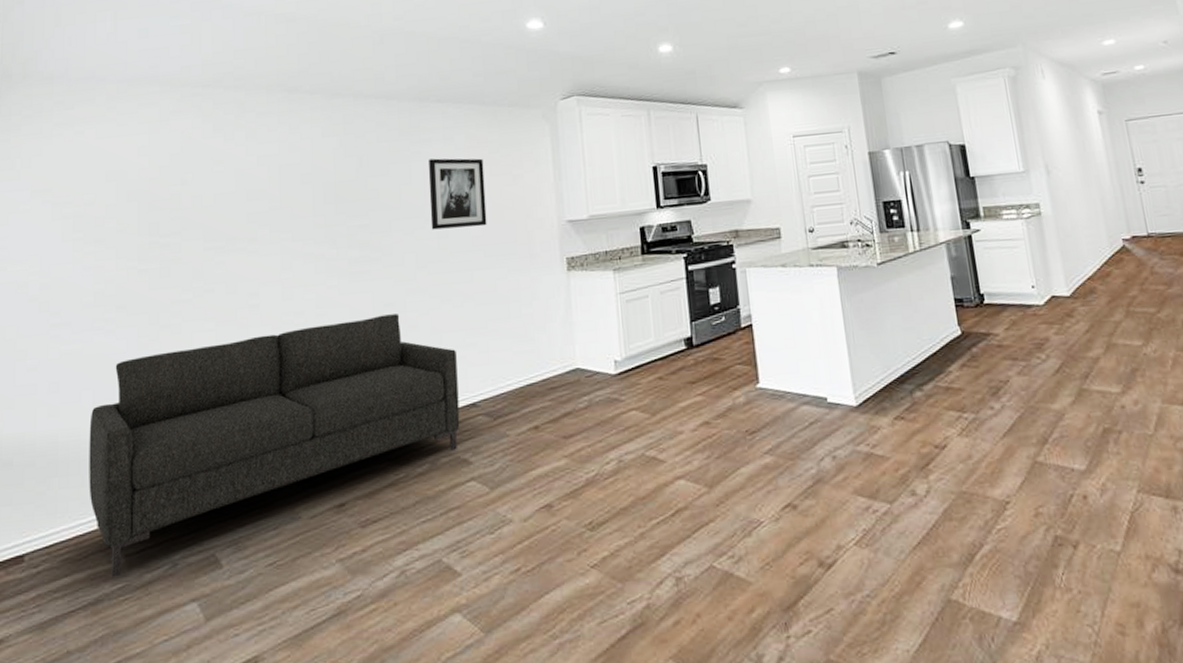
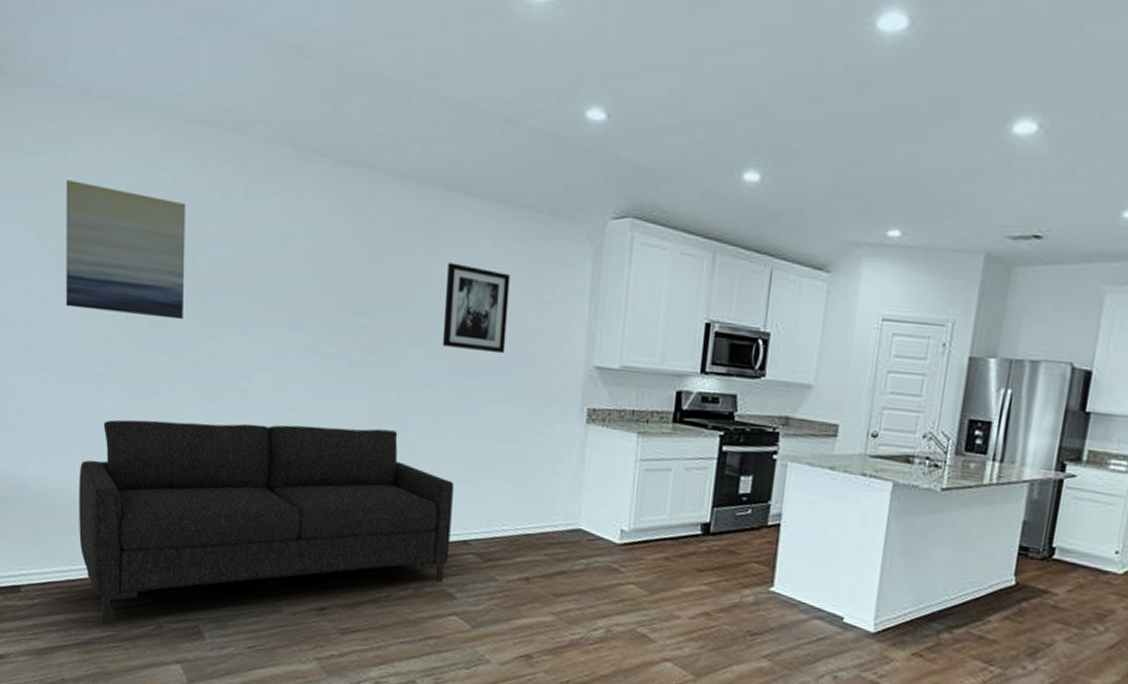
wall art: none [80,152,193,263] -> present [65,180,186,320]

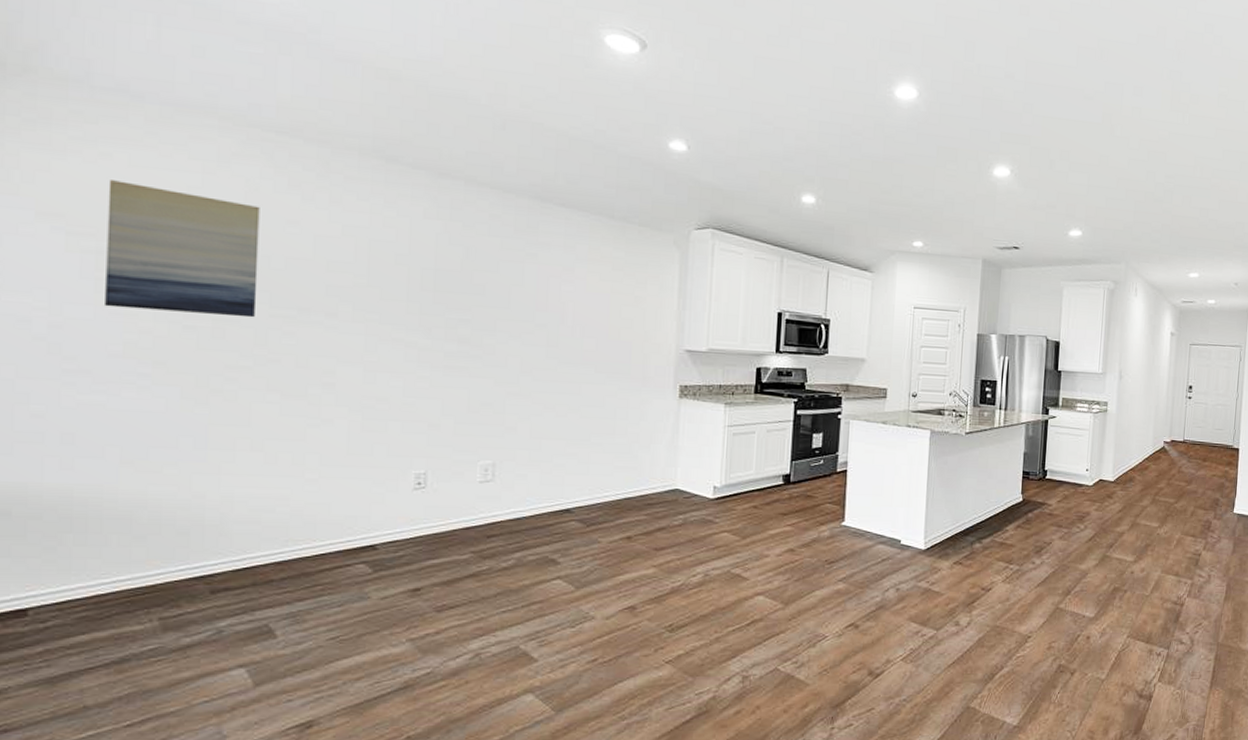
sofa: present [79,419,454,625] -> none [113,413,555,639]
wall art: present [442,263,511,354] -> none [540,264,605,342]

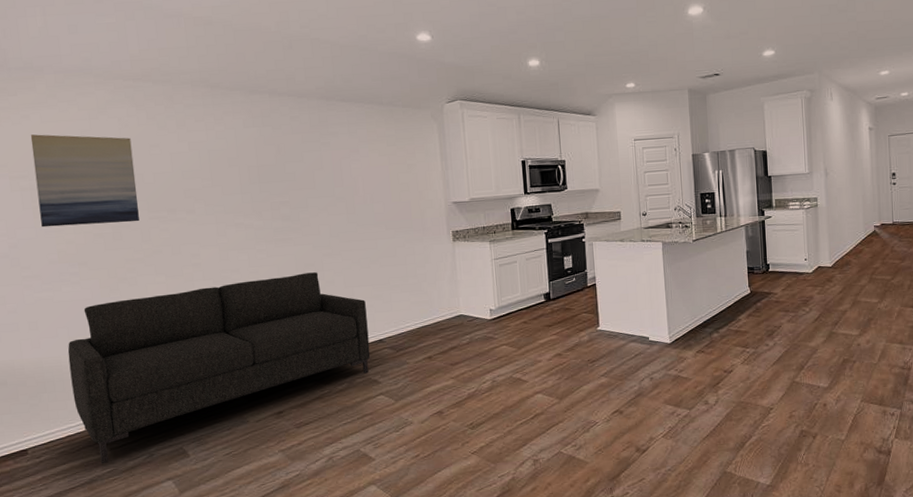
sofa: none [113,413,555,639] -> present [68,272,371,464]

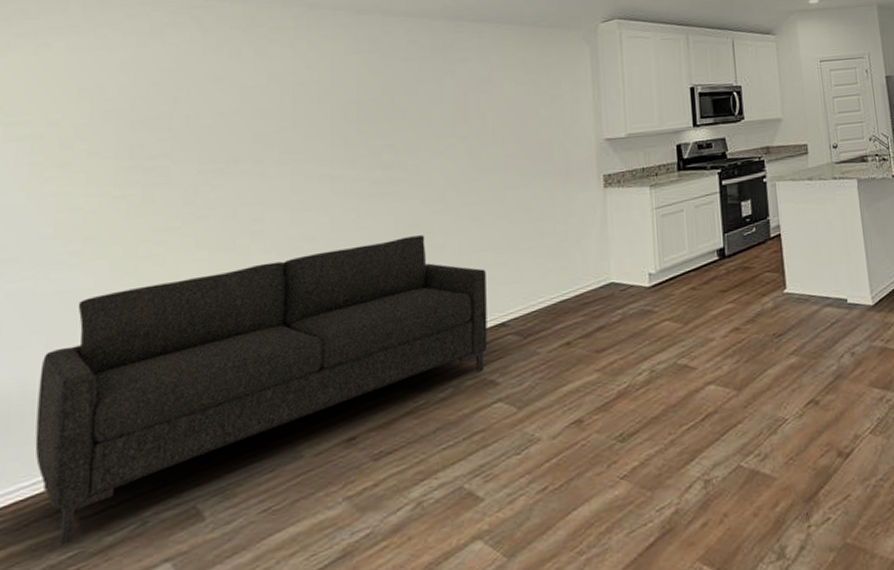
wall art: present [30,134,139,228] -> none [38,66,190,190]

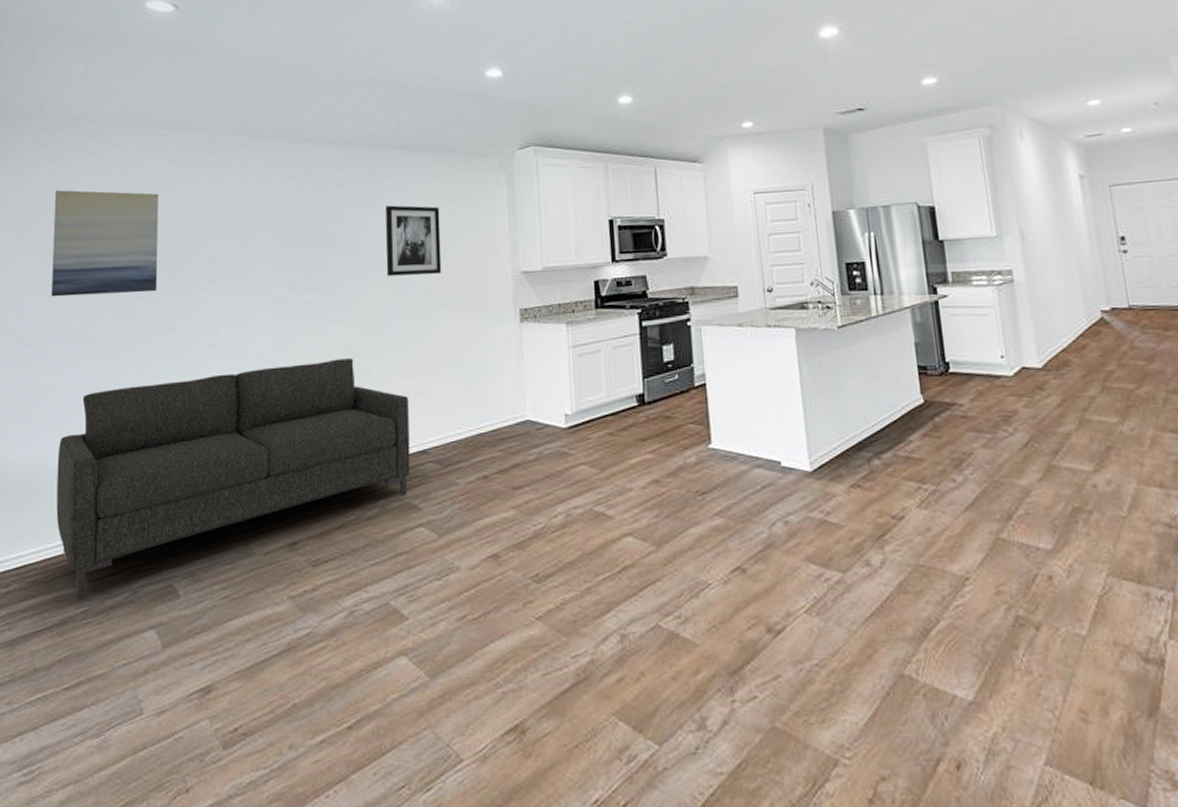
wall art: none [38,66,190,190] -> present [52,190,159,297]
wall art: none [462,77,523,149] -> present [385,205,442,277]

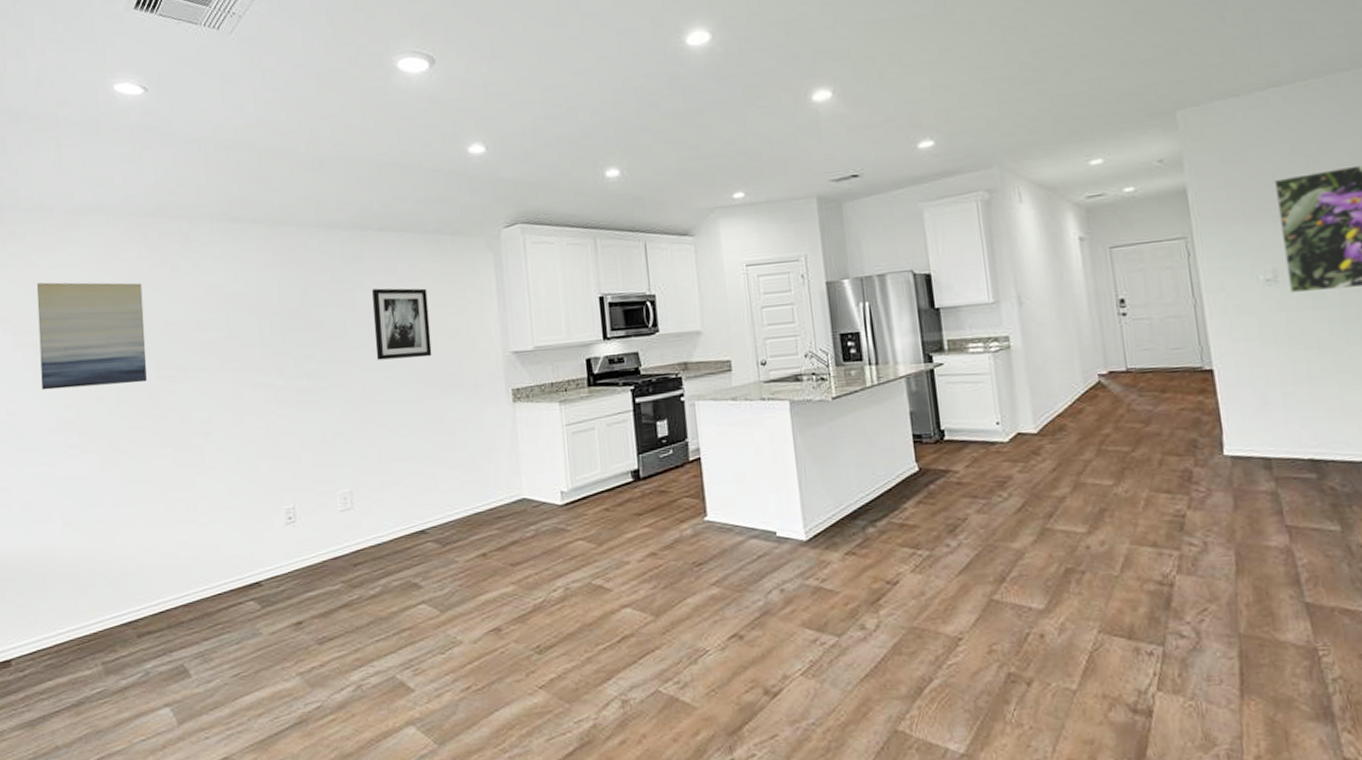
sofa: present [56,358,411,601] -> none [61,442,410,682]

